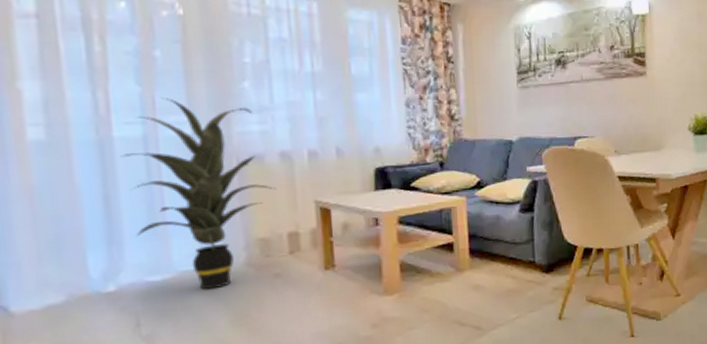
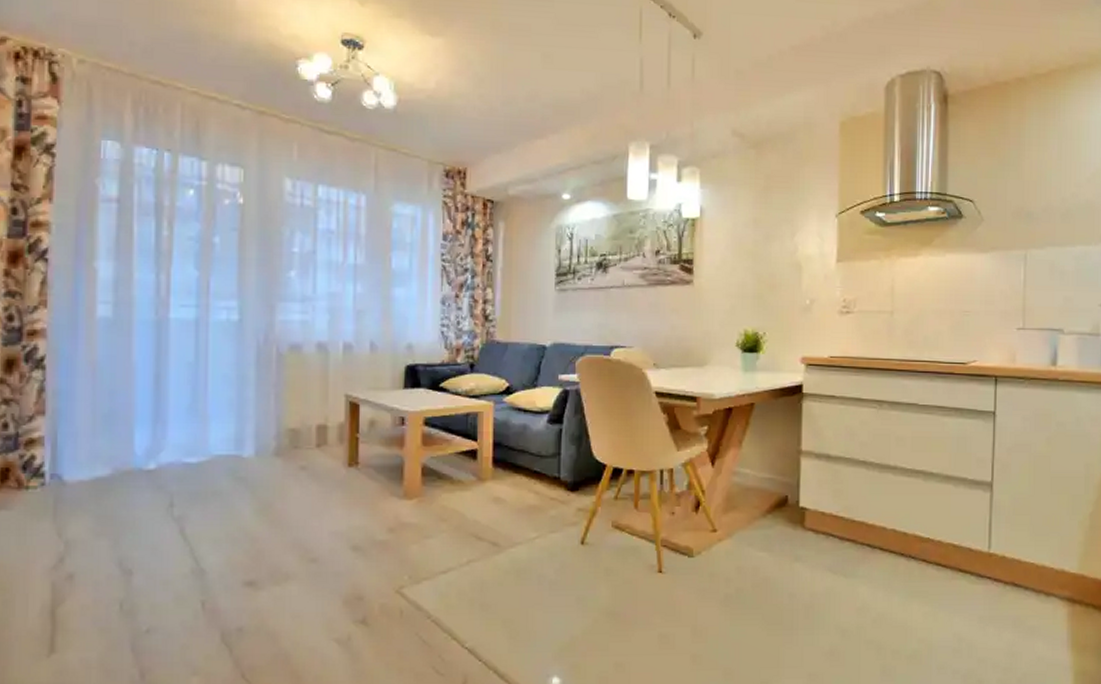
indoor plant: present [120,98,277,290] -> none [173,283,311,476]

